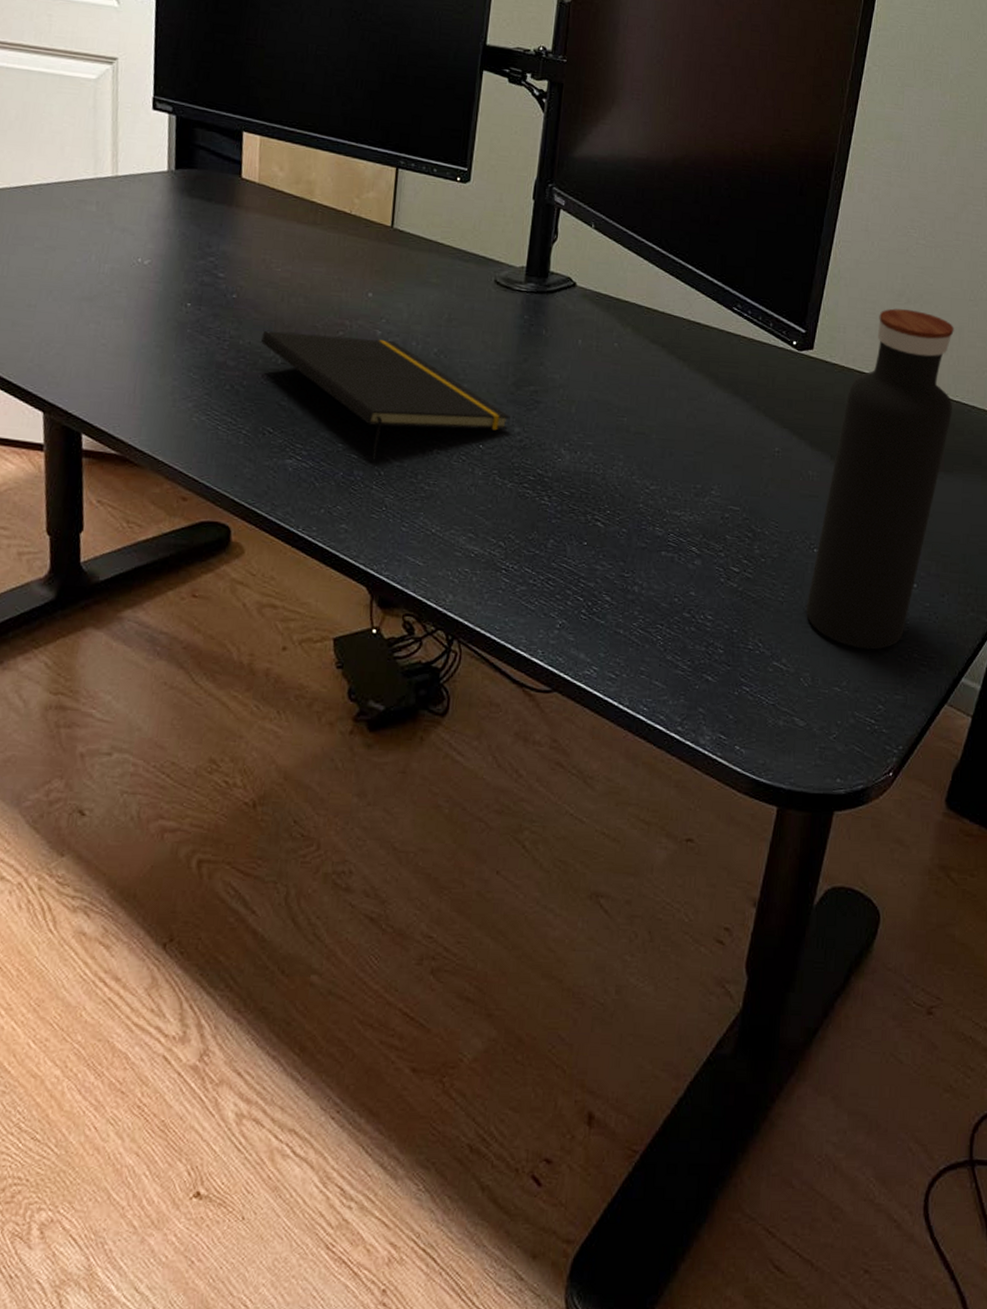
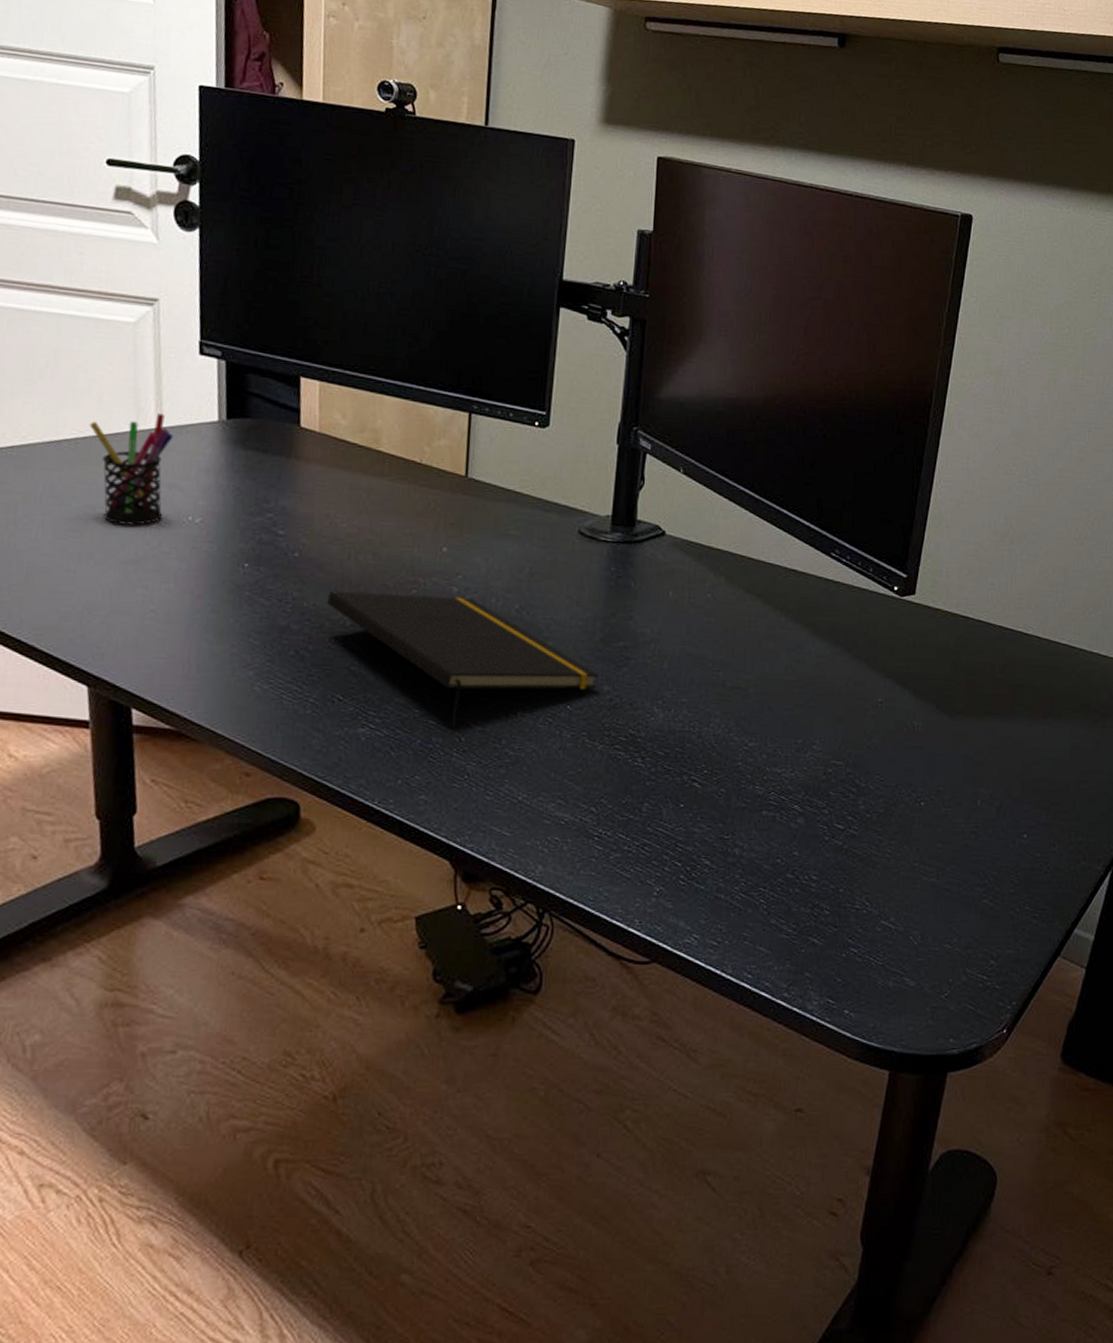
pen holder: none [52,163,127,266] -> present [89,413,173,525]
water bottle: present [806,308,954,650] -> none [914,550,1059,904]

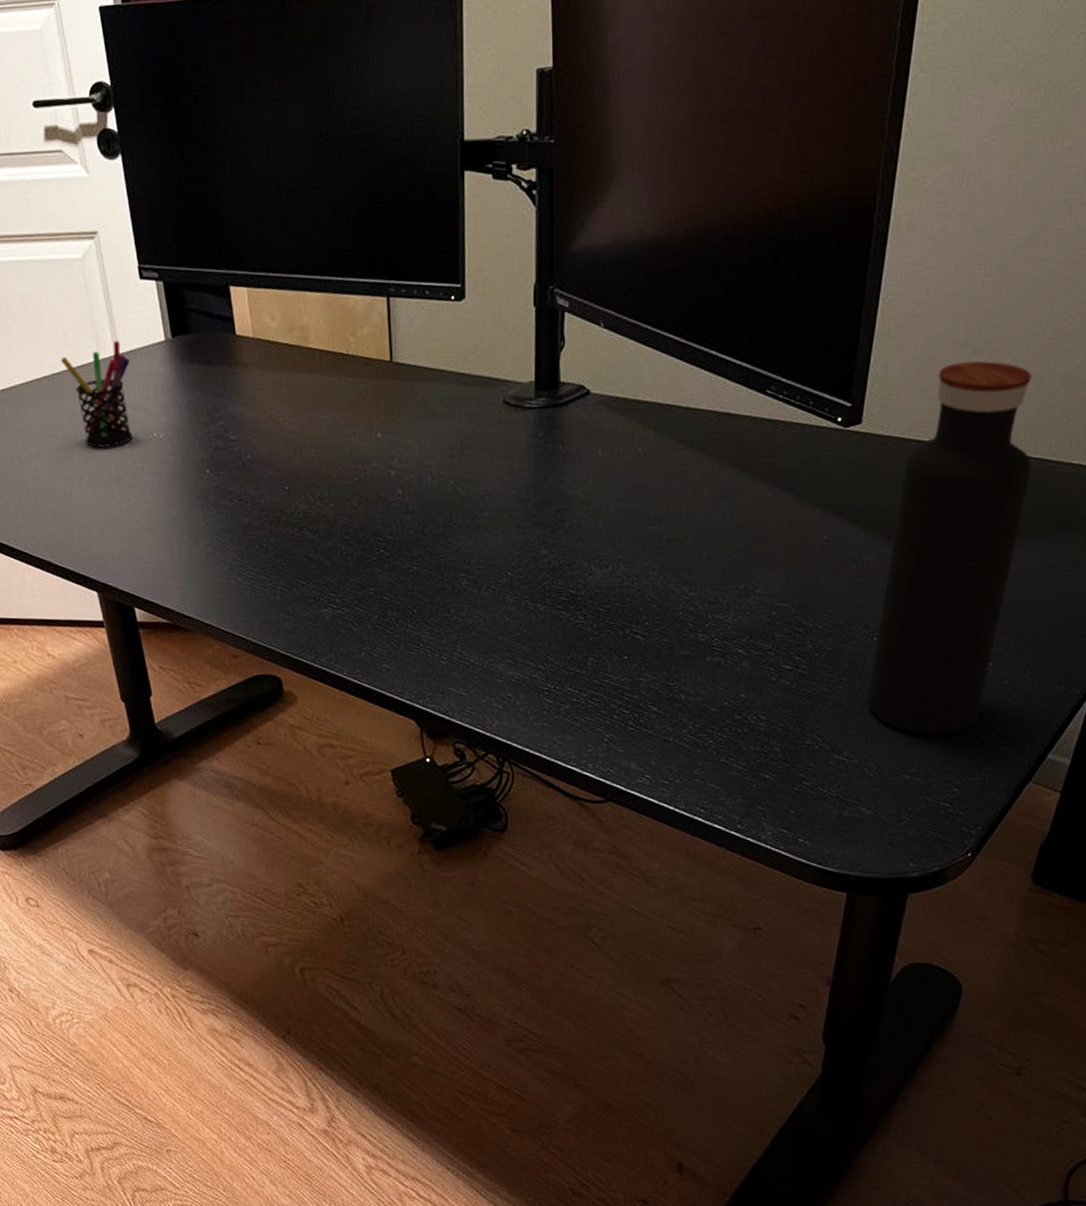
notepad: present [327,590,599,726] -> none [281,479,536,600]
water bottle: none [914,550,1059,904] -> present [868,361,1032,734]

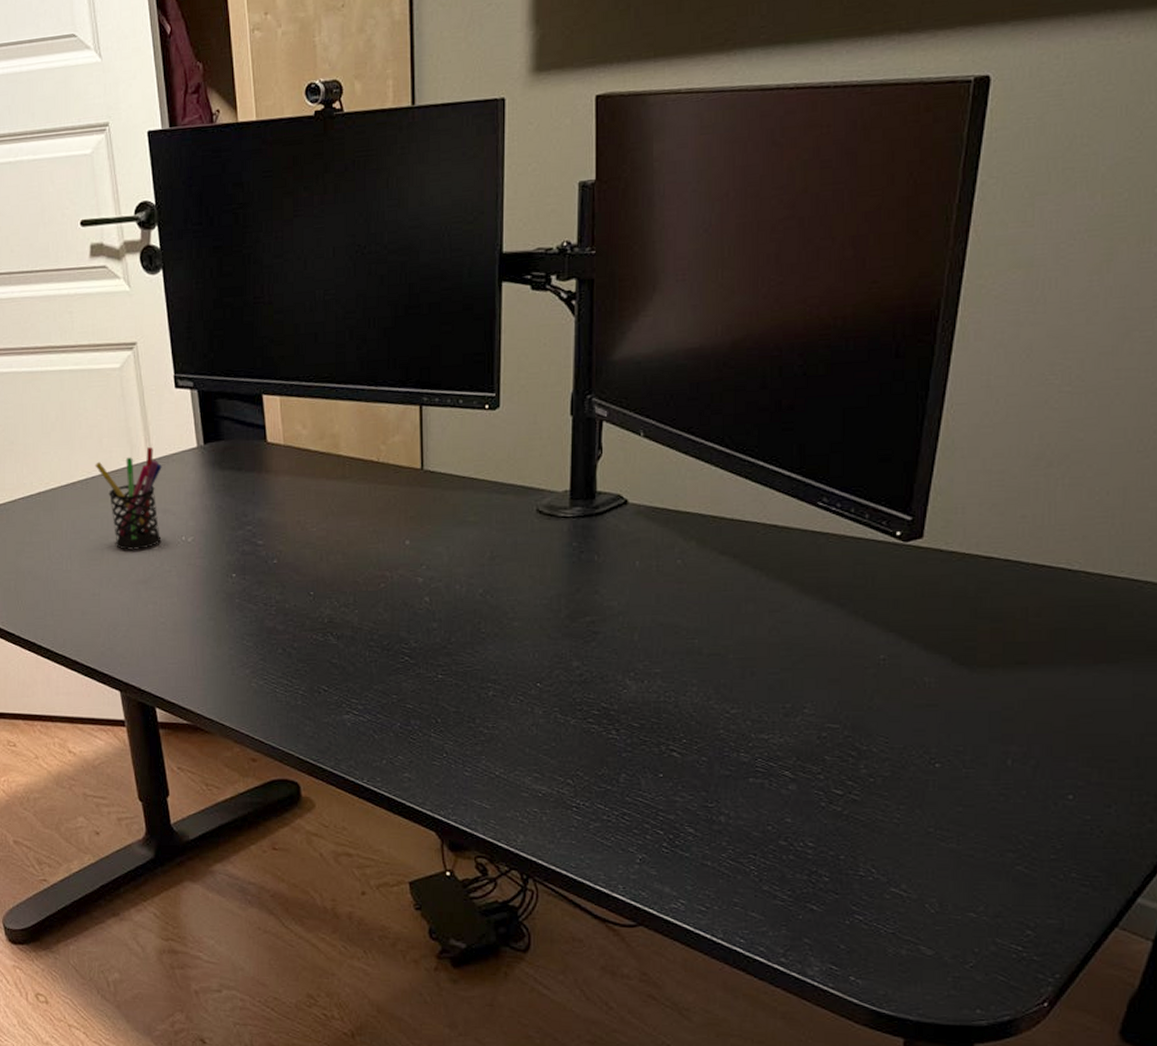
water bottle: present [868,361,1032,734] -> none [929,474,1116,871]

